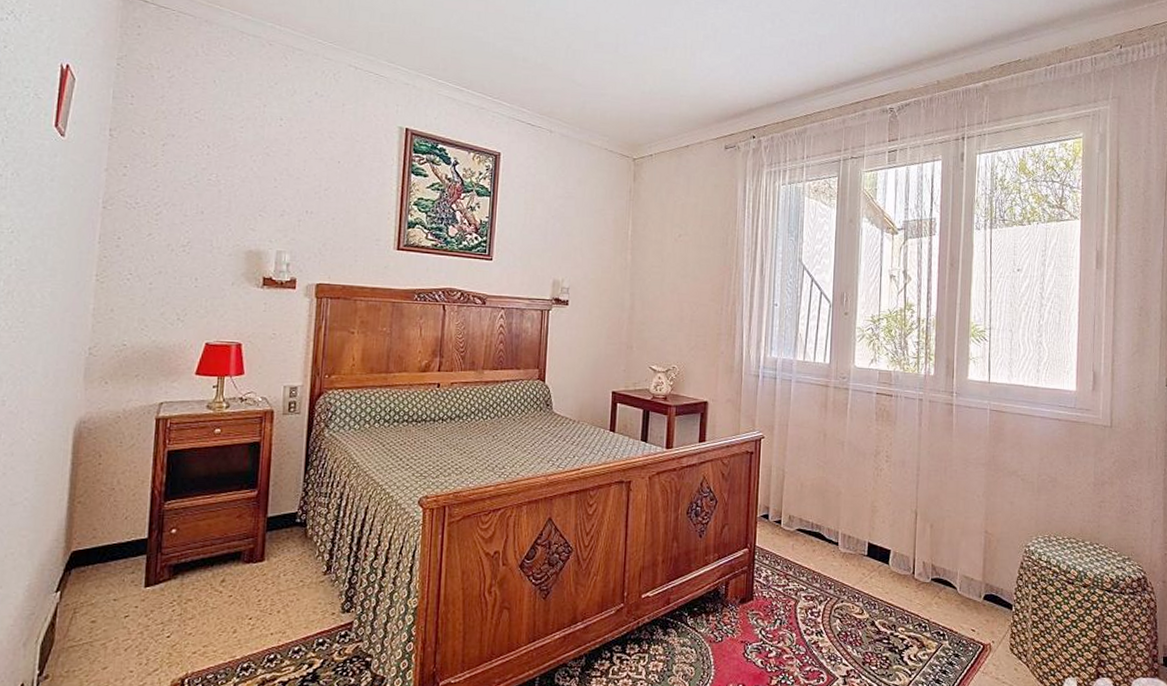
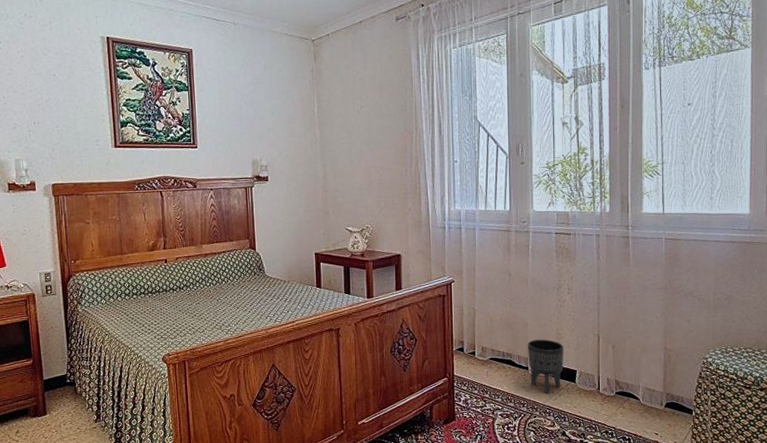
planter: none [839,510,878,576] -> present [528,339,564,394]

